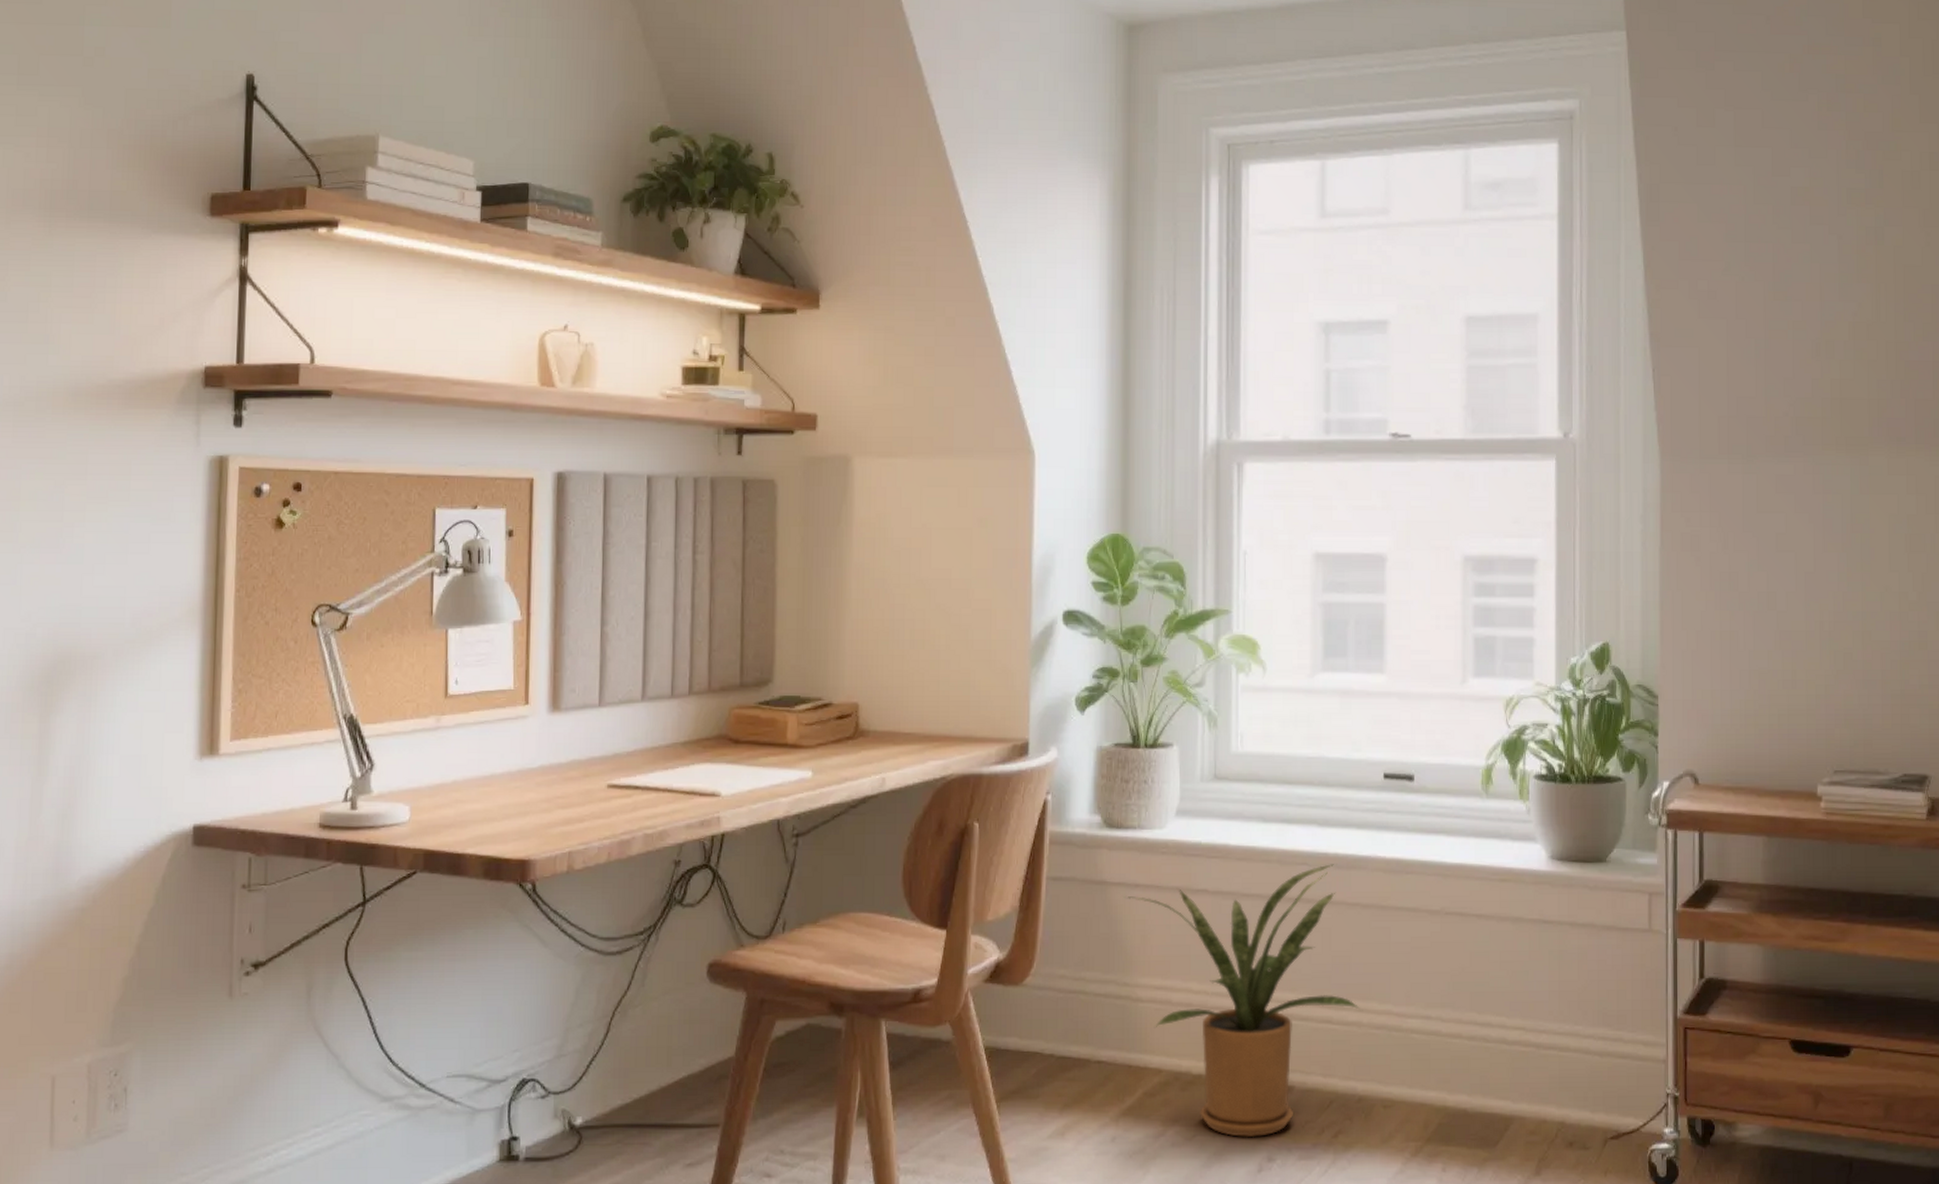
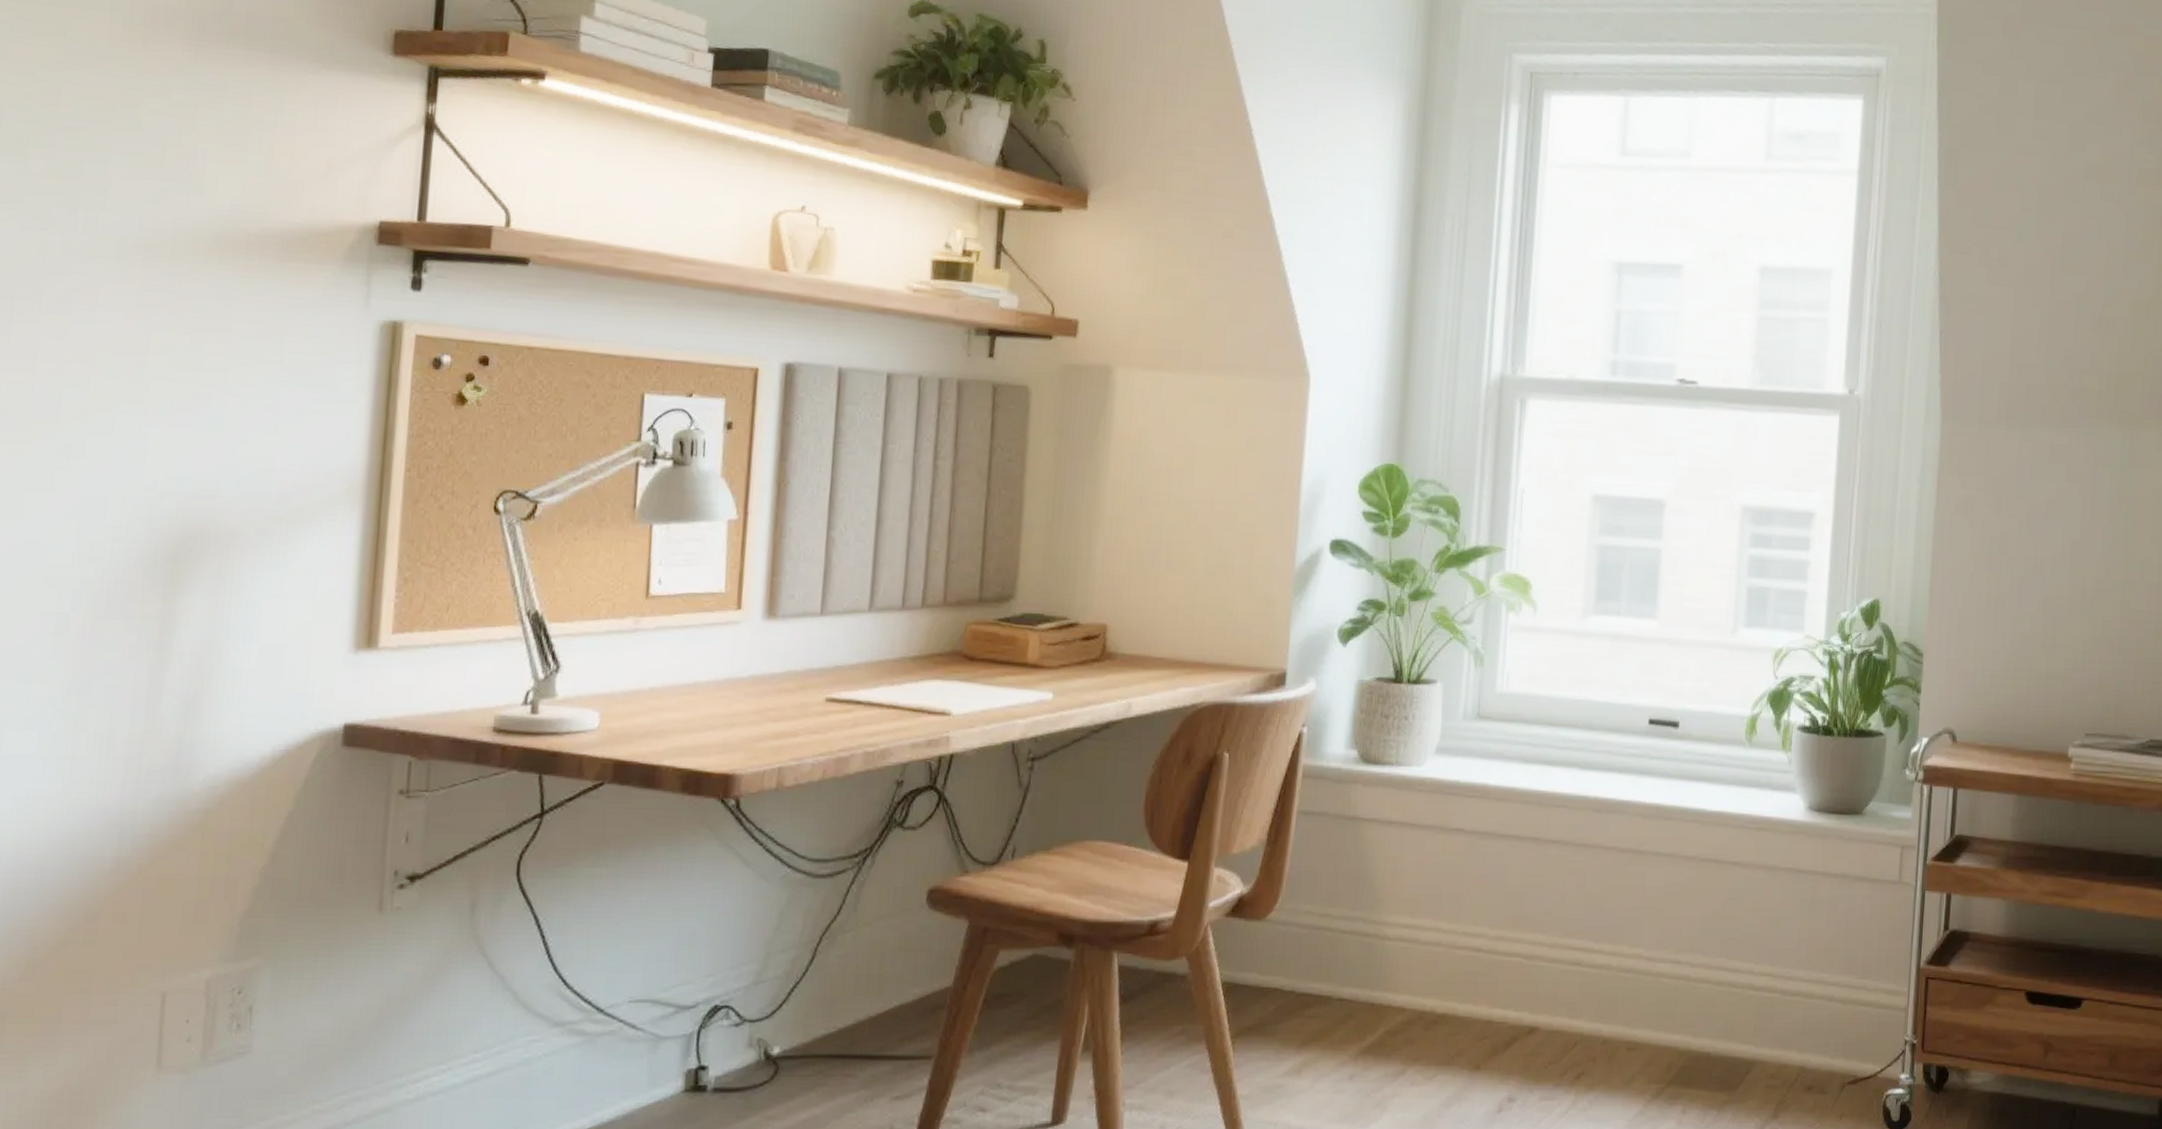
house plant: present [1124,864,1361,1138] -> none [1377,807,1611,1078]

